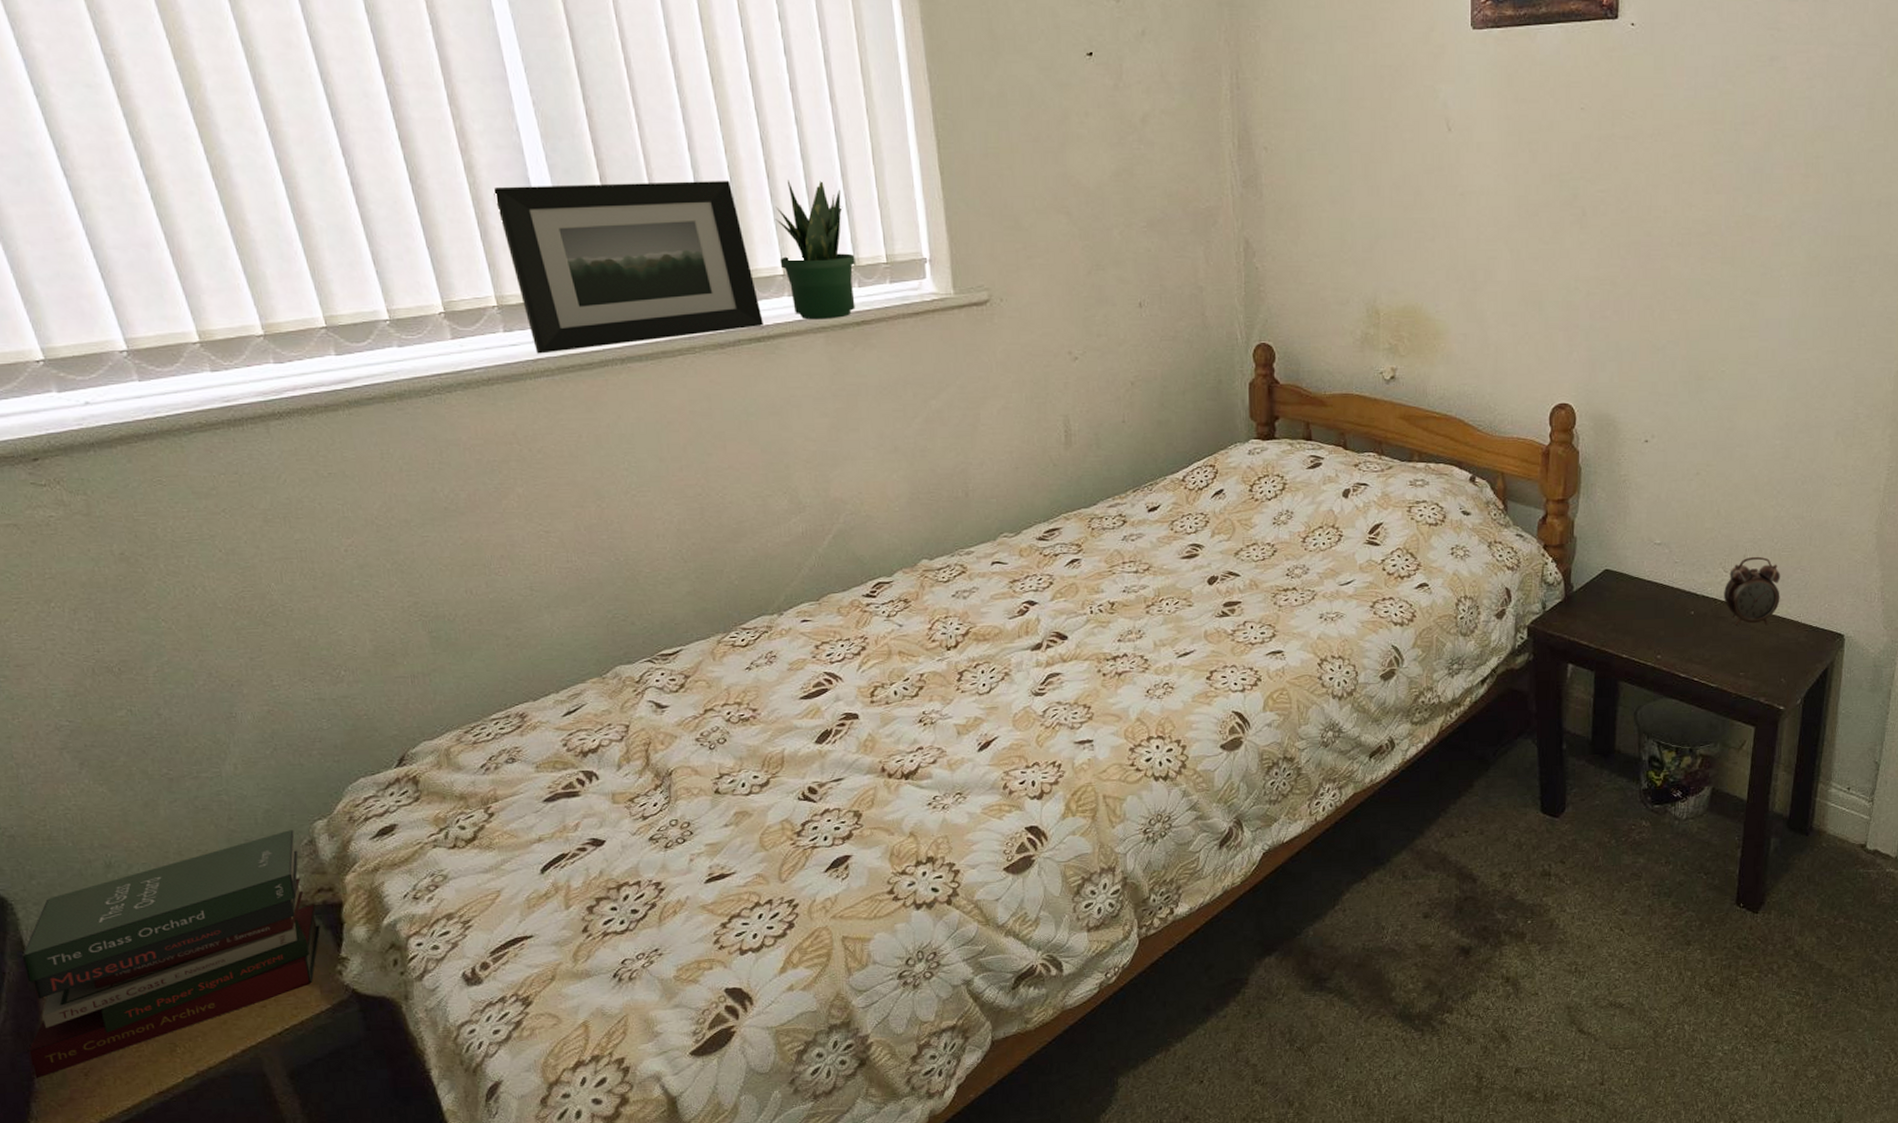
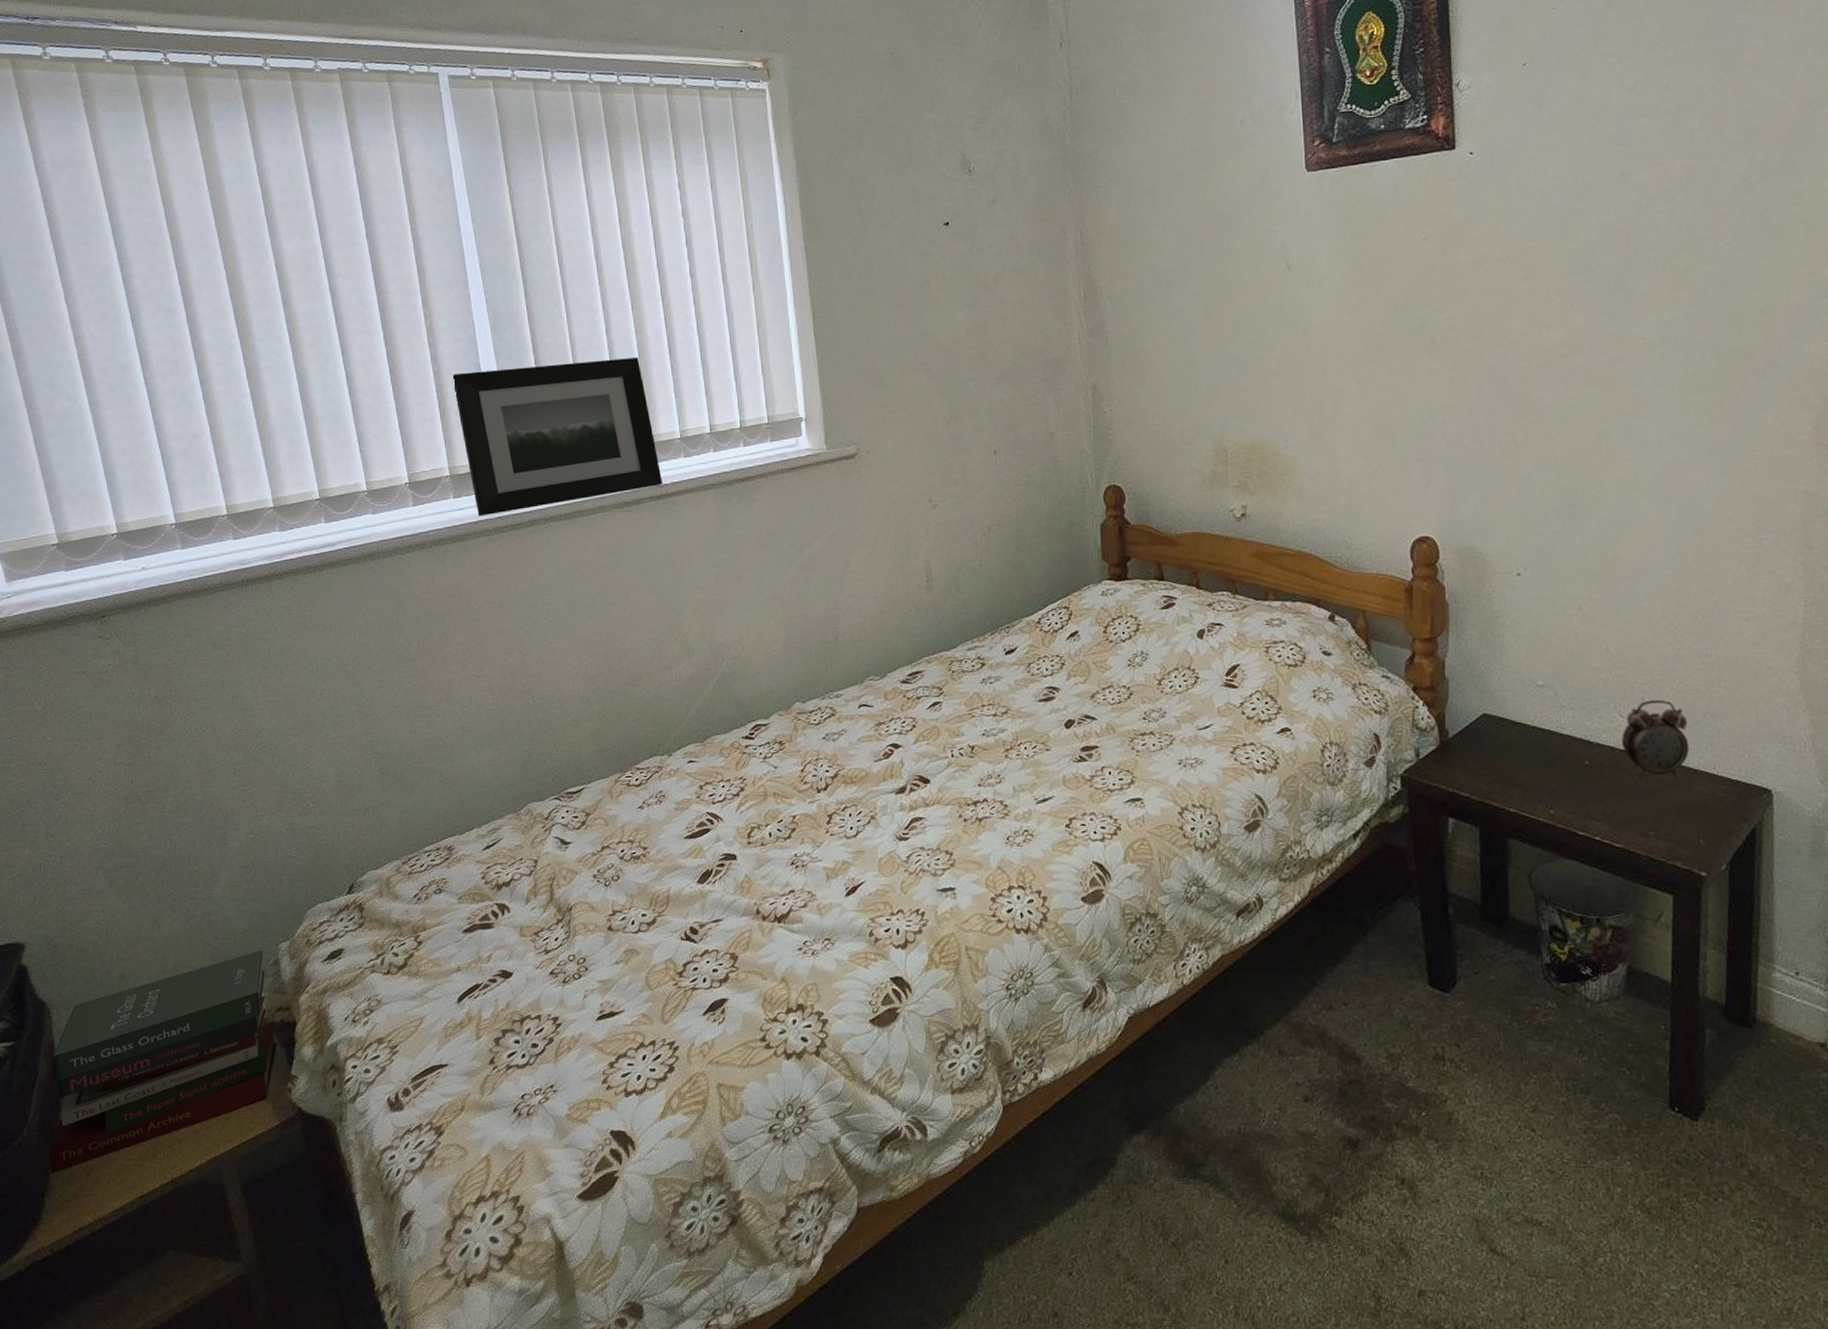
planter: present [775,179,856,320] -> none [675,353,741,478]

